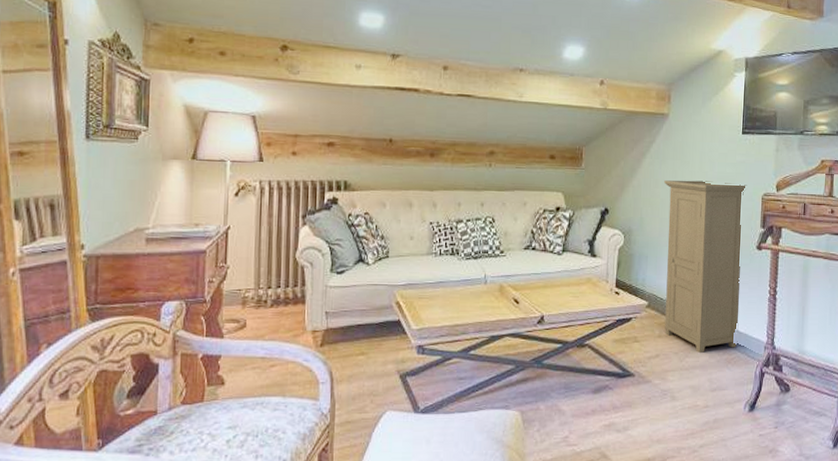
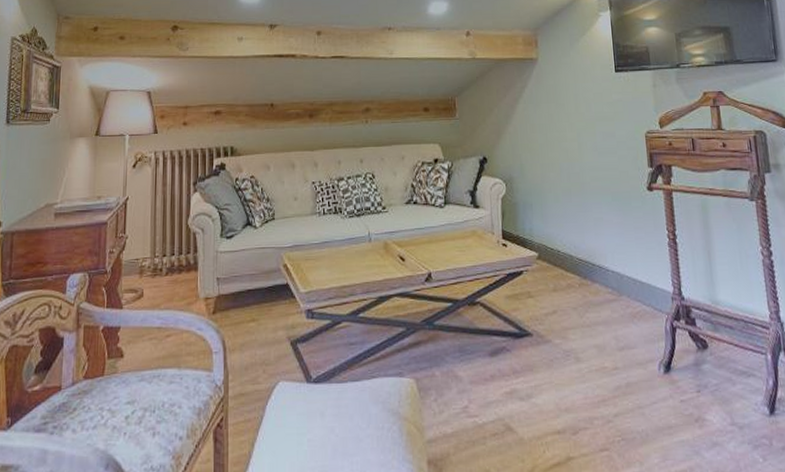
armoire: present [664,180,748,354] -> none [541,122,641,308]

